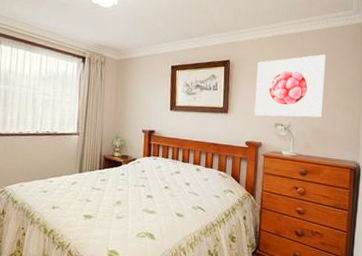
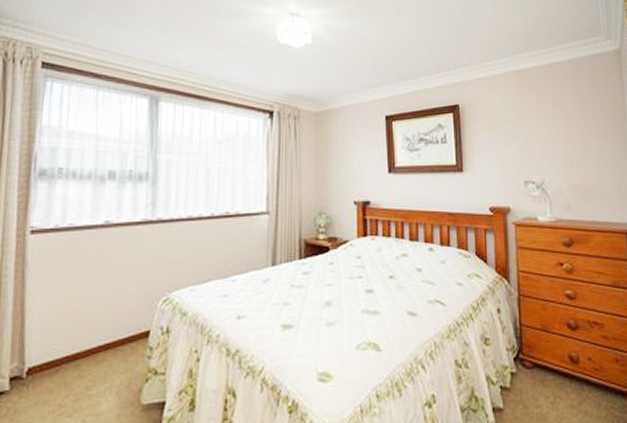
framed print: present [254,54,326,118] -> none [494,90,581,173]

